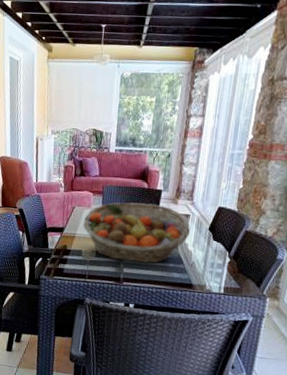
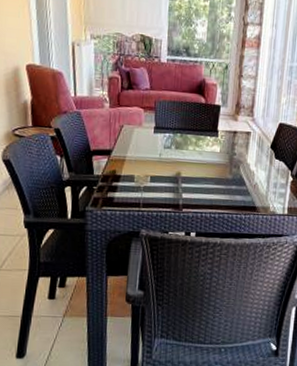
fruit basket: present [83,202,190,264] -> none [134,119,252,187]

